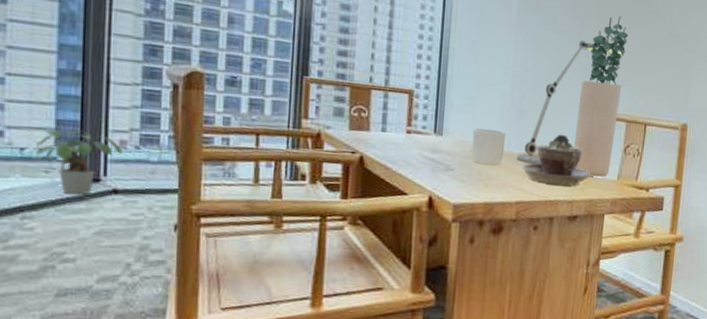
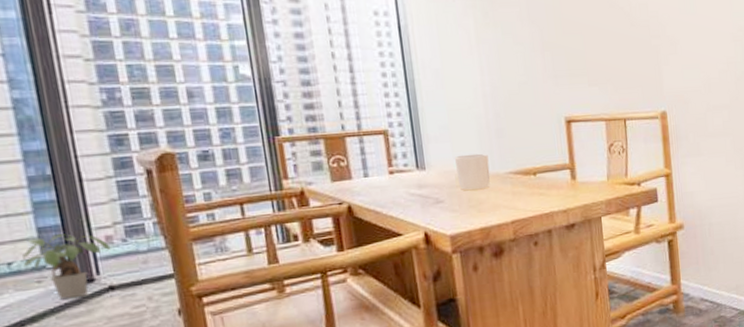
desk lamp: present [517,40,625,165] -> none [503,48,591,181]
teacup: present [522,134,590,187] -> none [511,145,580,198]
vase: present [574,16,628,177] -> none [552,16,598,182]

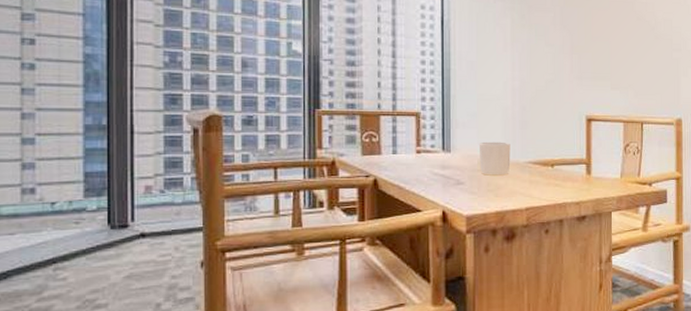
potted plant: present [22,234,111,300] -> none [65,180,149,242]

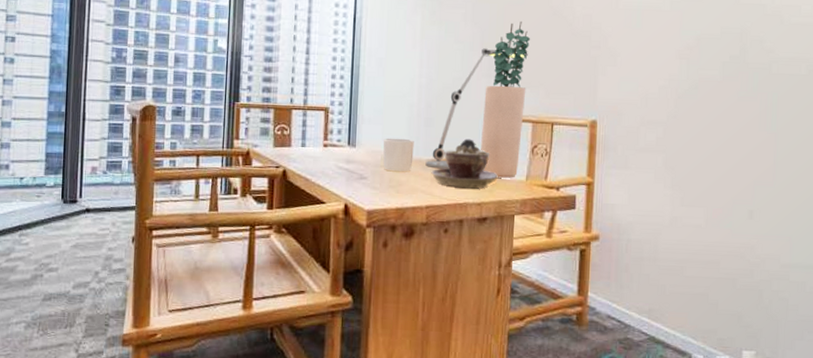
desk lamp: none [523,51,616,171] -> present [425,48,528,169]
teacup: none [529,140,594,189] -> present [431,139,498,189]
vase: none [576,26,617,177] -> present [481,22,530,178]

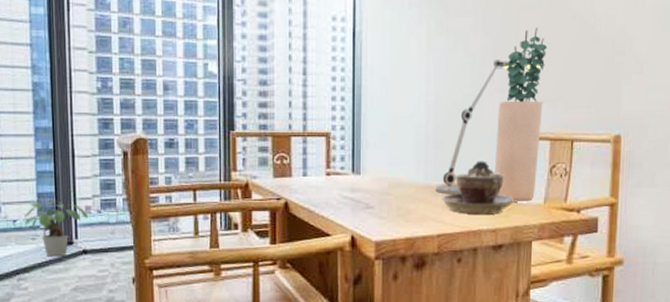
potted plant: none [30,160,94,214] -> present [24,200,89,257]
mug: present [383,138,414,172] -> none [390,163,423,200]

